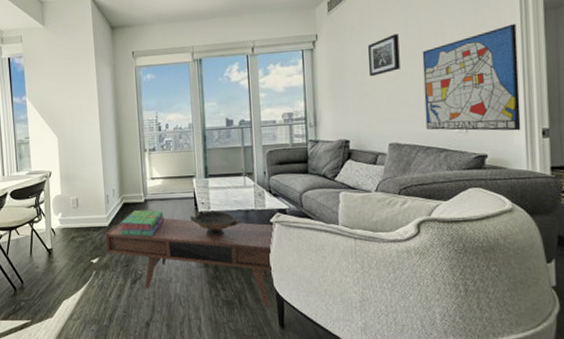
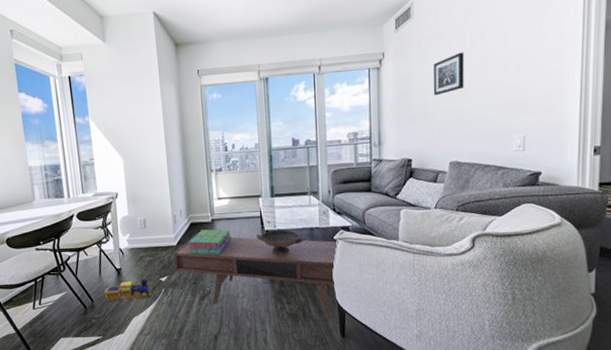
toy train: none [35,260,83,284] -> present [104,278,152,302]
wall art: present [422,23,521,131] -> none [485,42,578,149]

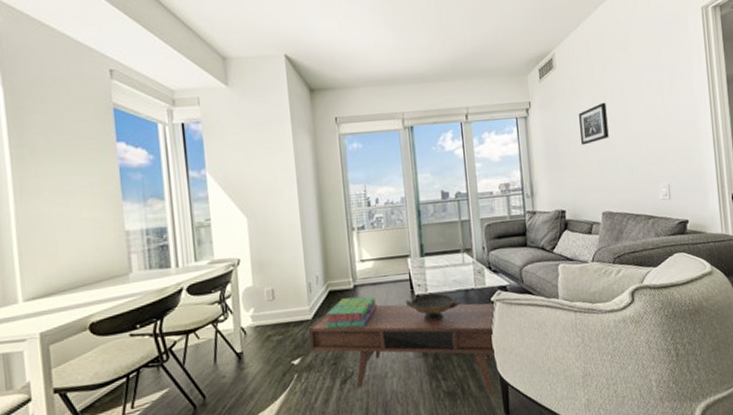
toy train: present [104,278,152,302] -> none [220,363,282,397]

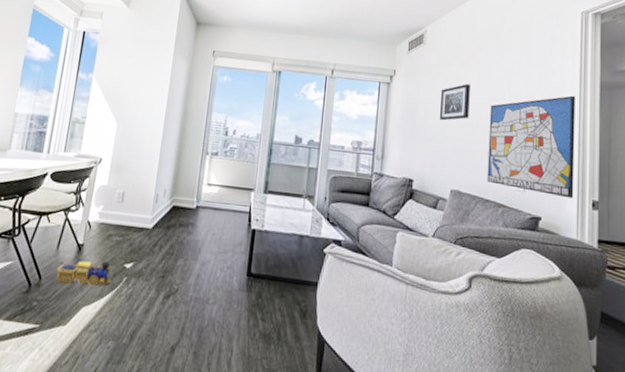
toy train: none [220,363,282,397] -> present [57,261,112,286]
coffee table: present [307,303,497,394] -> none [143,226,328,347]
stack of books: present [325,296,377,329] -> none [161,216,214,248]
decorative bowl: present [405,293,461,322] -> none [240,230,294,260]
wall art: none [627,95,715,198] -> present [487,95,576,199]

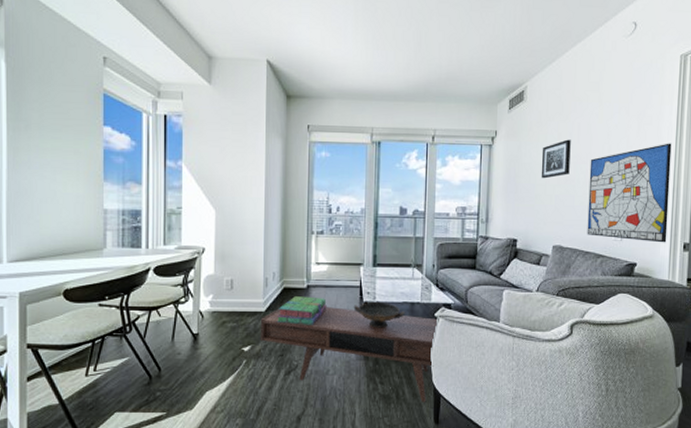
toy train: present [57,261,112,286] -> none [175,347,231,372]
coffee table: none [143,226,328,347] -> present [260,307,439,402]
stack of books: none [161,216,214,248] -> present [276,296,327,325]
decorative bowl: none [240,230,294,260] -> present [353,302,406,328]

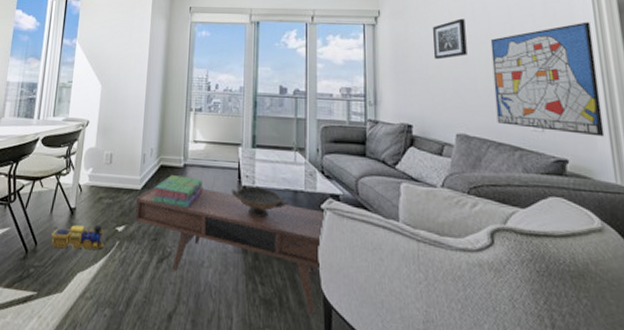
toy train: none [175,347,231,372] -> present [51,224,104,251]

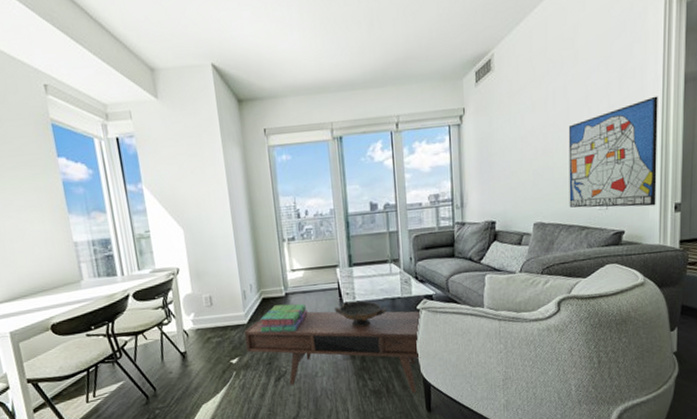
toy train: present [51,224,104,251] -> none [168,361,222,390]
wall art: present [432,18,467,60] -> none [515,107,547,154]

